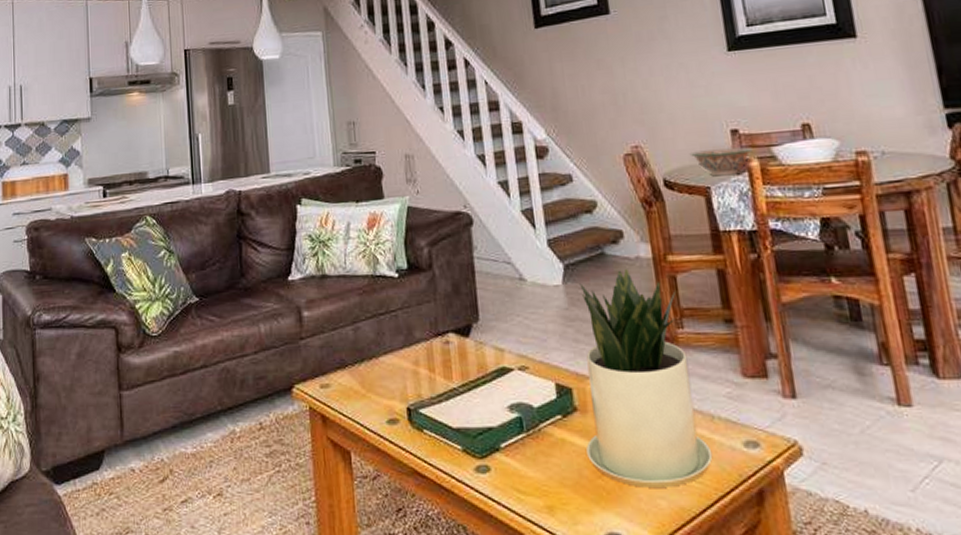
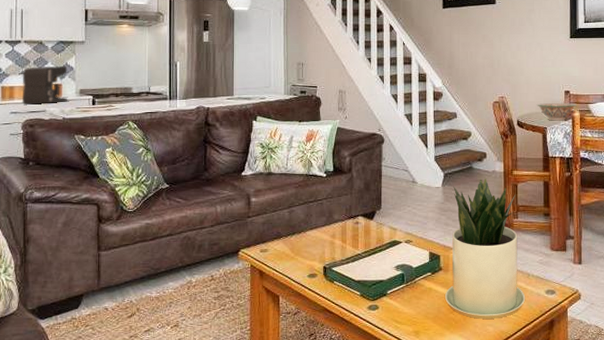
coffee maker: none [24,151,76,203] -> present [21,66,68,106]

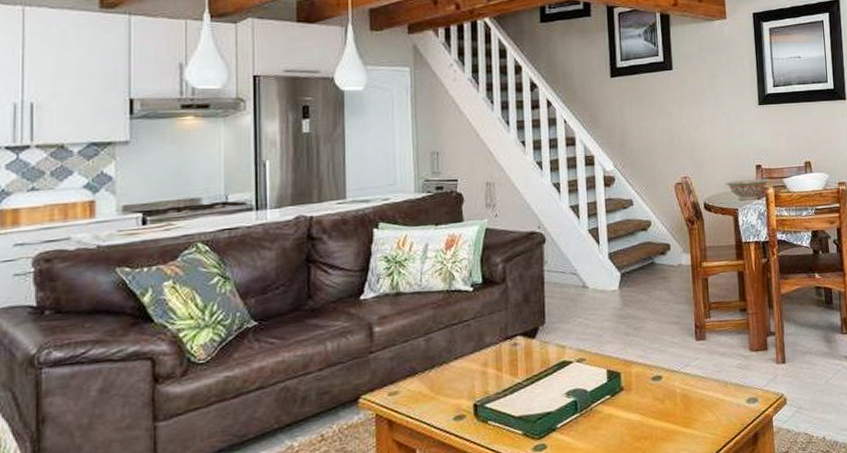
coffee maker: present [21,66,68,106] -> none [32,176,105,232]
planter: present [445,179,526,319] -> none [629,275,724,444]

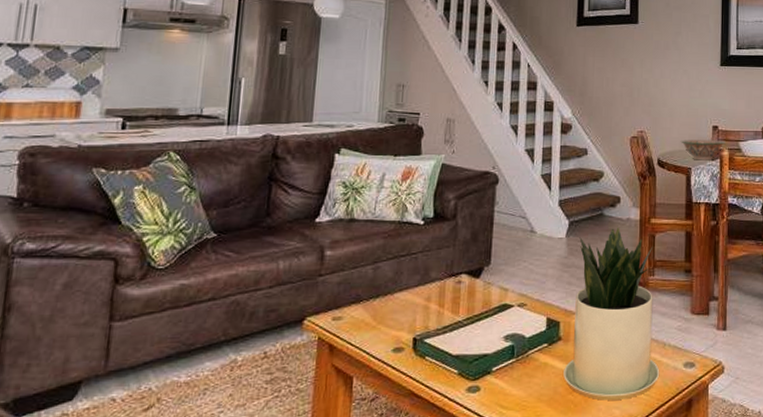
planter: none [629,275,724,444] -> present [563,228,660,400]

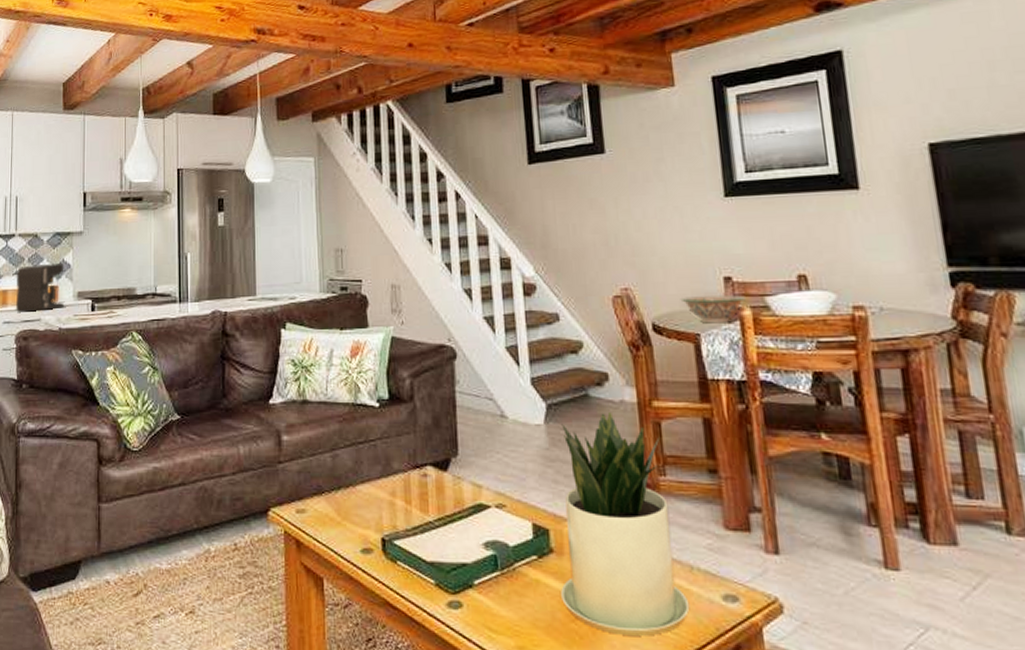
coffee maker: none [21,78,92,129] -> present [15,264,65,313]

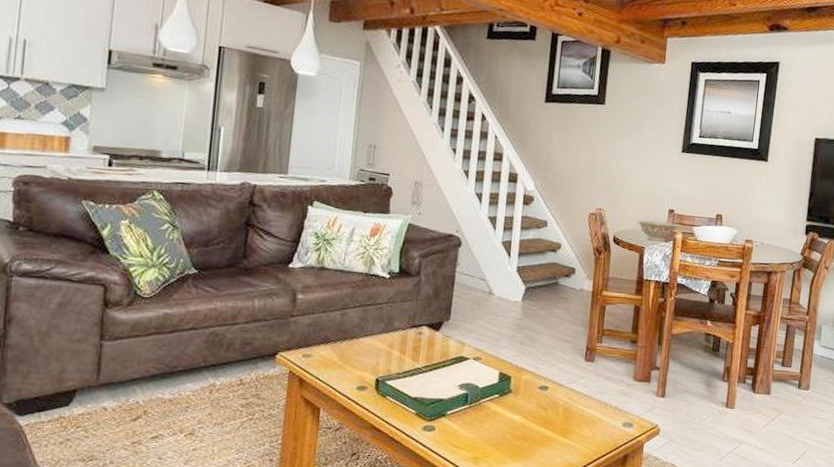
coffee maker: present [15,264,65,313] -> none [15,112,80,160]
planter: present [561,413,690,636] -> none [511,297,603,449]

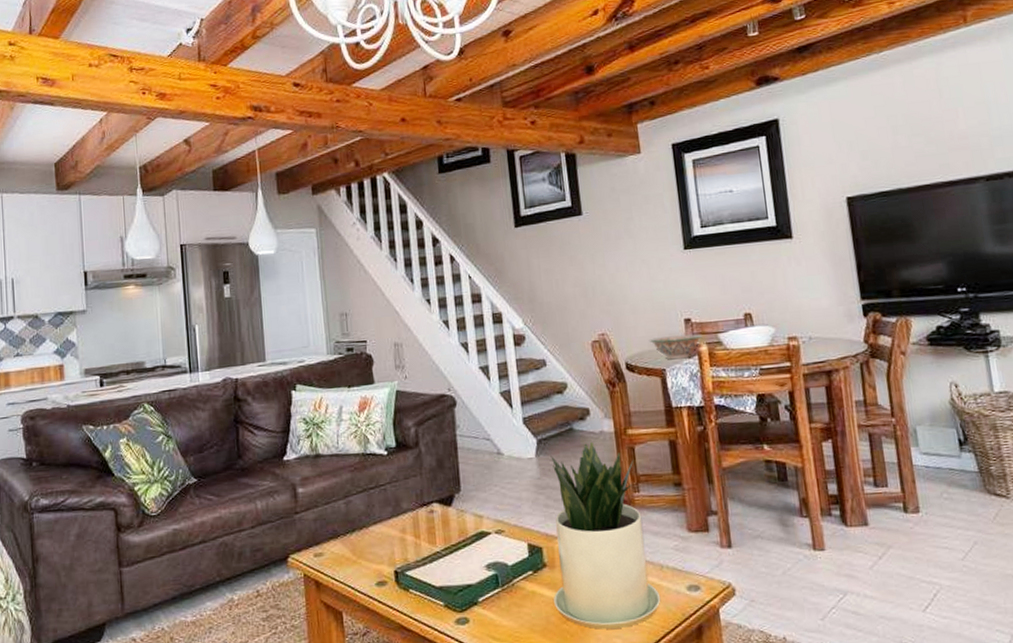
planter: none [511,297,603,449] -> present [550,442,661,629]

